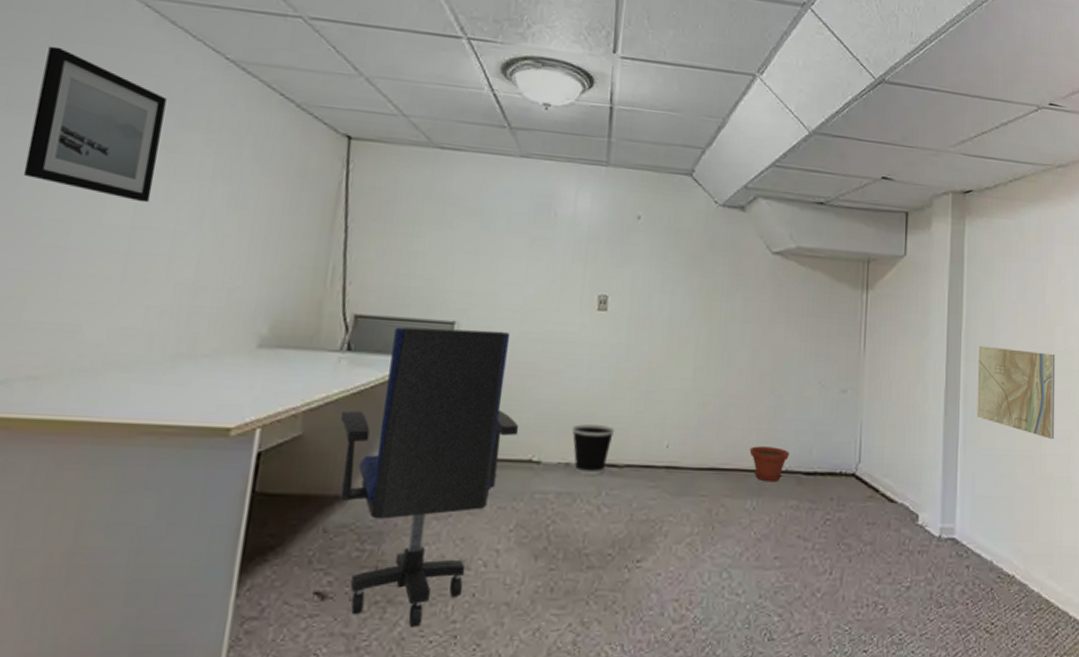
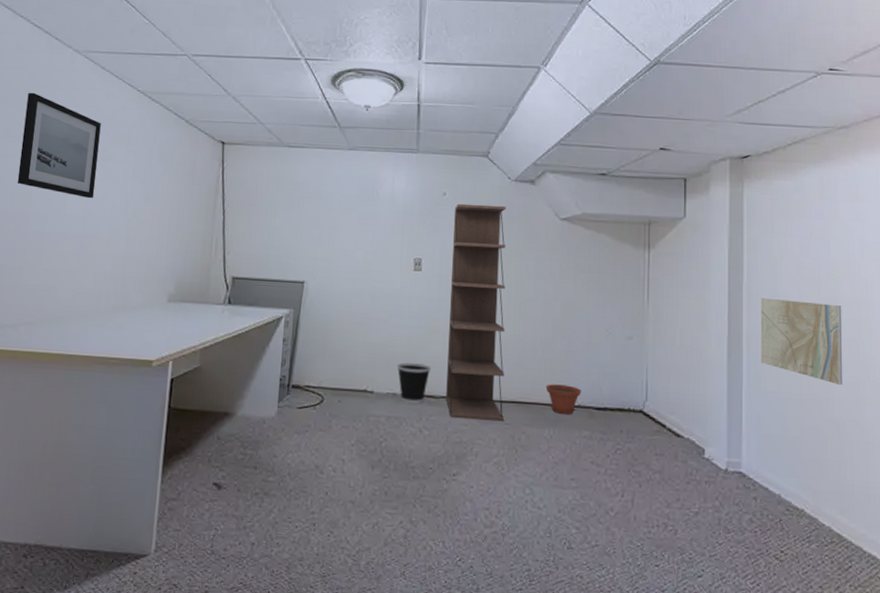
office chair: present [340,327,519,627] -> none [226,286,356,515]
bookcase: none [631,229,711,493] -> present [446,203,506,422]

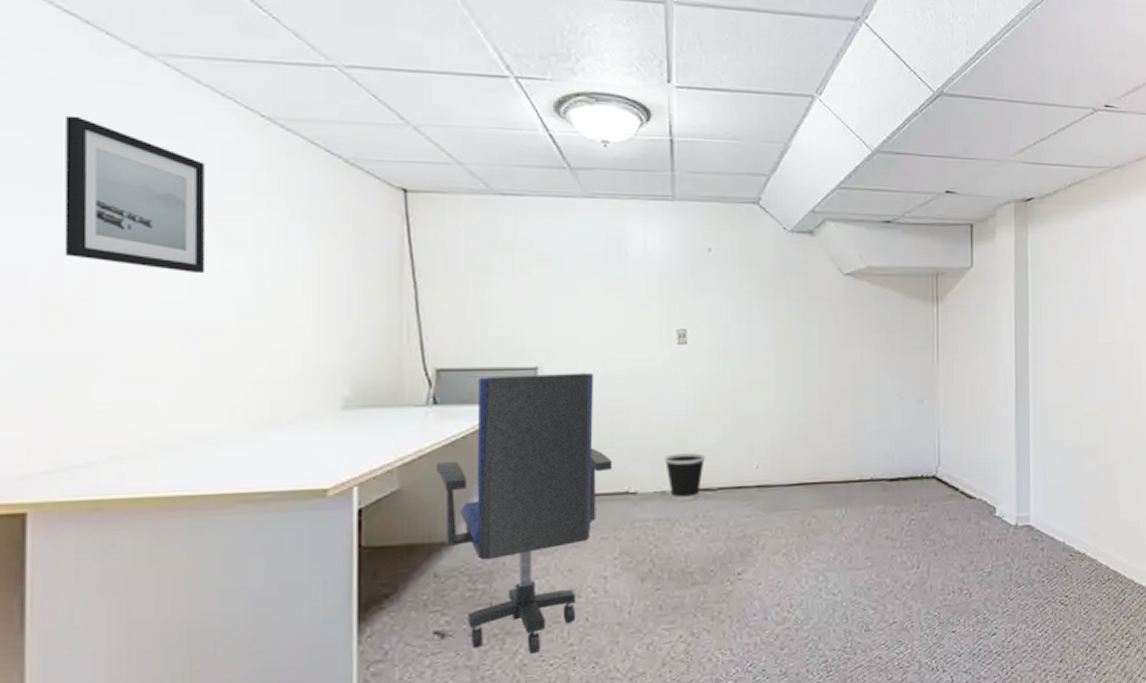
office chair: none [226,286,356,515] -> present [437,372,613,654]
bookcase: present [446,203,506,422] -> none [722,260,791,511]
plant pot: present [545,384,581,415] -> none [835,458,873,491]
map: present [760,297,843,385] -> none [1045,347,1118,428]

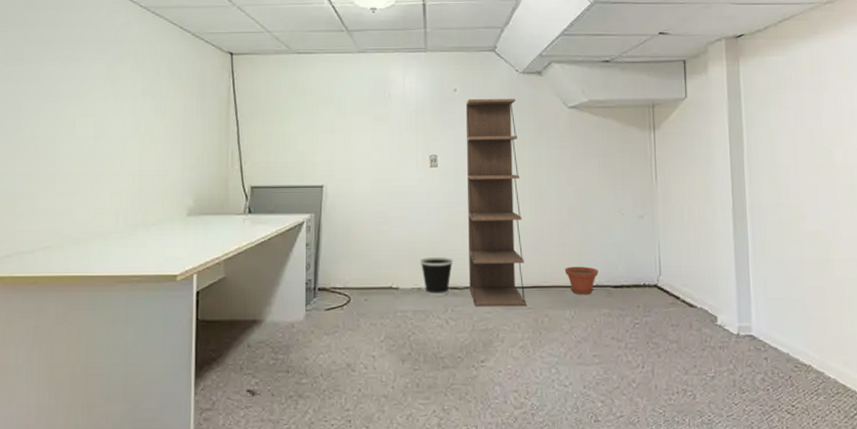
wall art: present [64,115,206,274] -> none [22,14,105,118]
office chair: present [437,372,613,654] -> none [250,190,380,415]
bookcase: none [722,260,791,511] -> present [465,98,526,307]
plant pot: none [835,458,873,491] -> present [564,266,598,295]

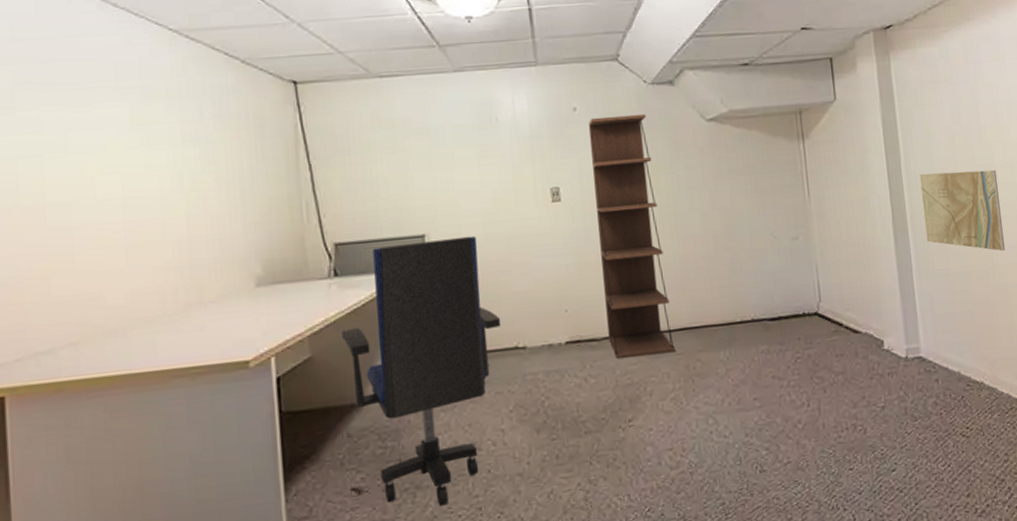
office chair: none [250,190,380,415] -> present [342,235,502,506]
wastebasket: present [420,257,454,297] -> none [548,305,588,353]
plant pot: present [564,266,598,295] -> none [715,300,753,333]
map: none [761,169,840,246] -> present [919,169,1005,251]

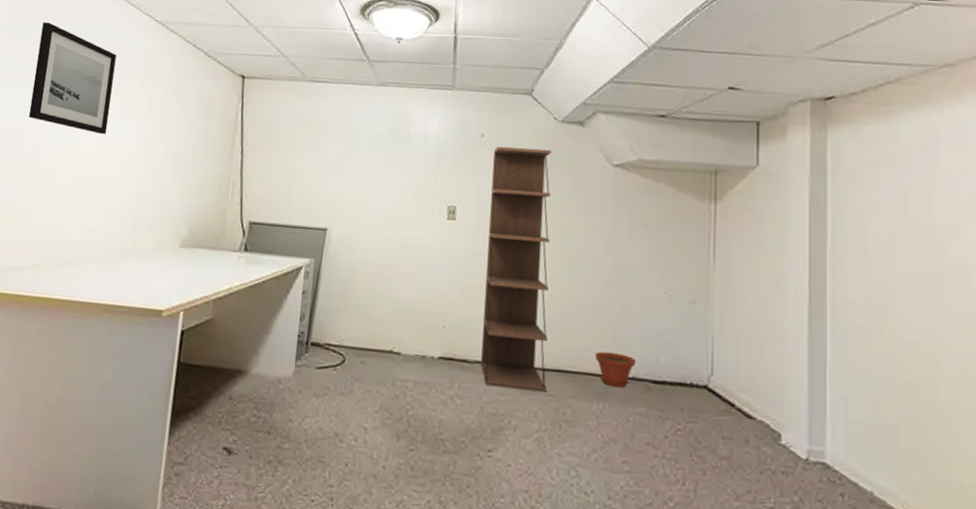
wall art: none [13,47,133,175] -> present [28,22,117,135]
office chair: present [342,235,502,506] -> none [241,232,382,487]
plant pot: none [715,300,753,333] -> present [595,351,636,388]
map: present [919,169,1005,251] -> none [847,260,949,365]

